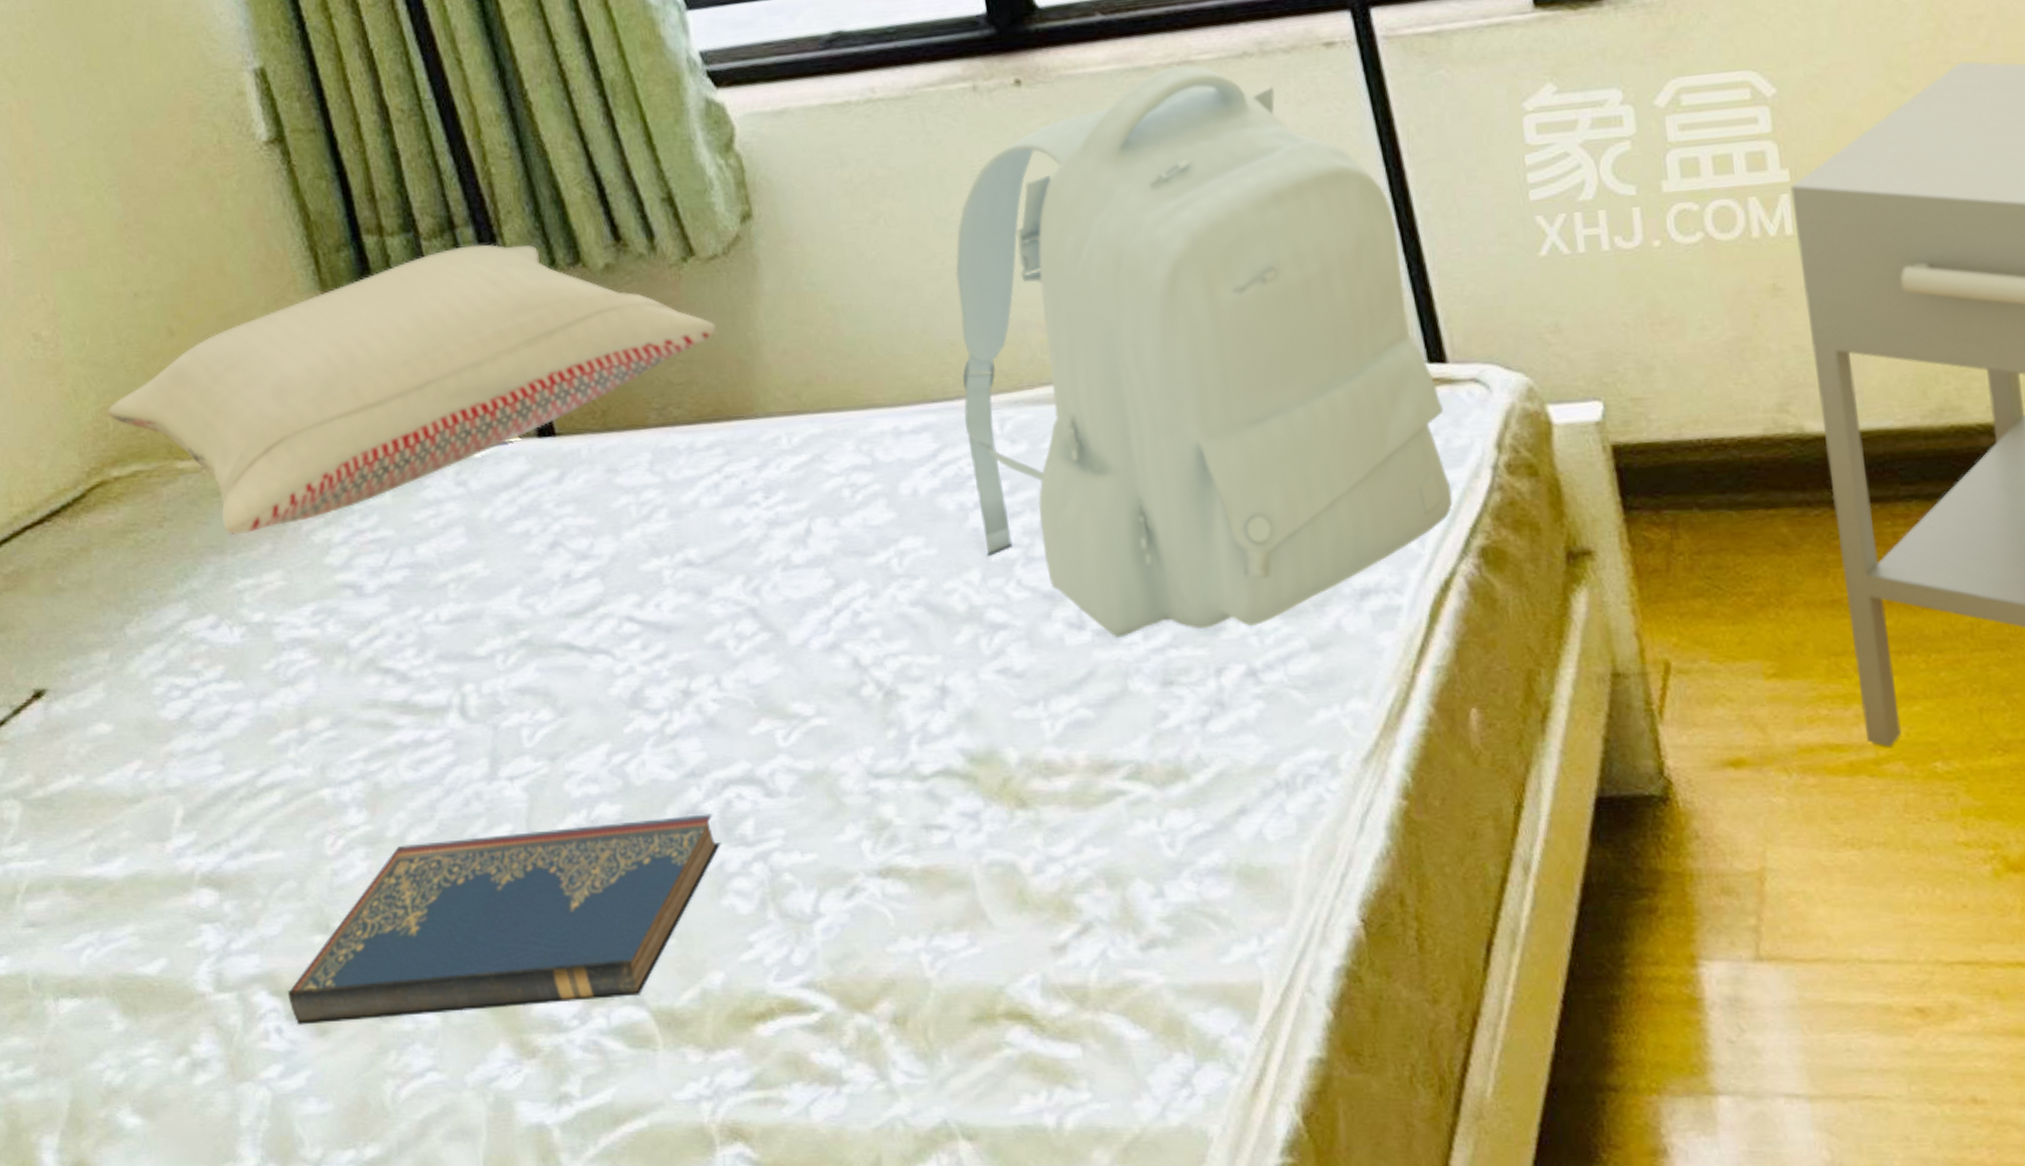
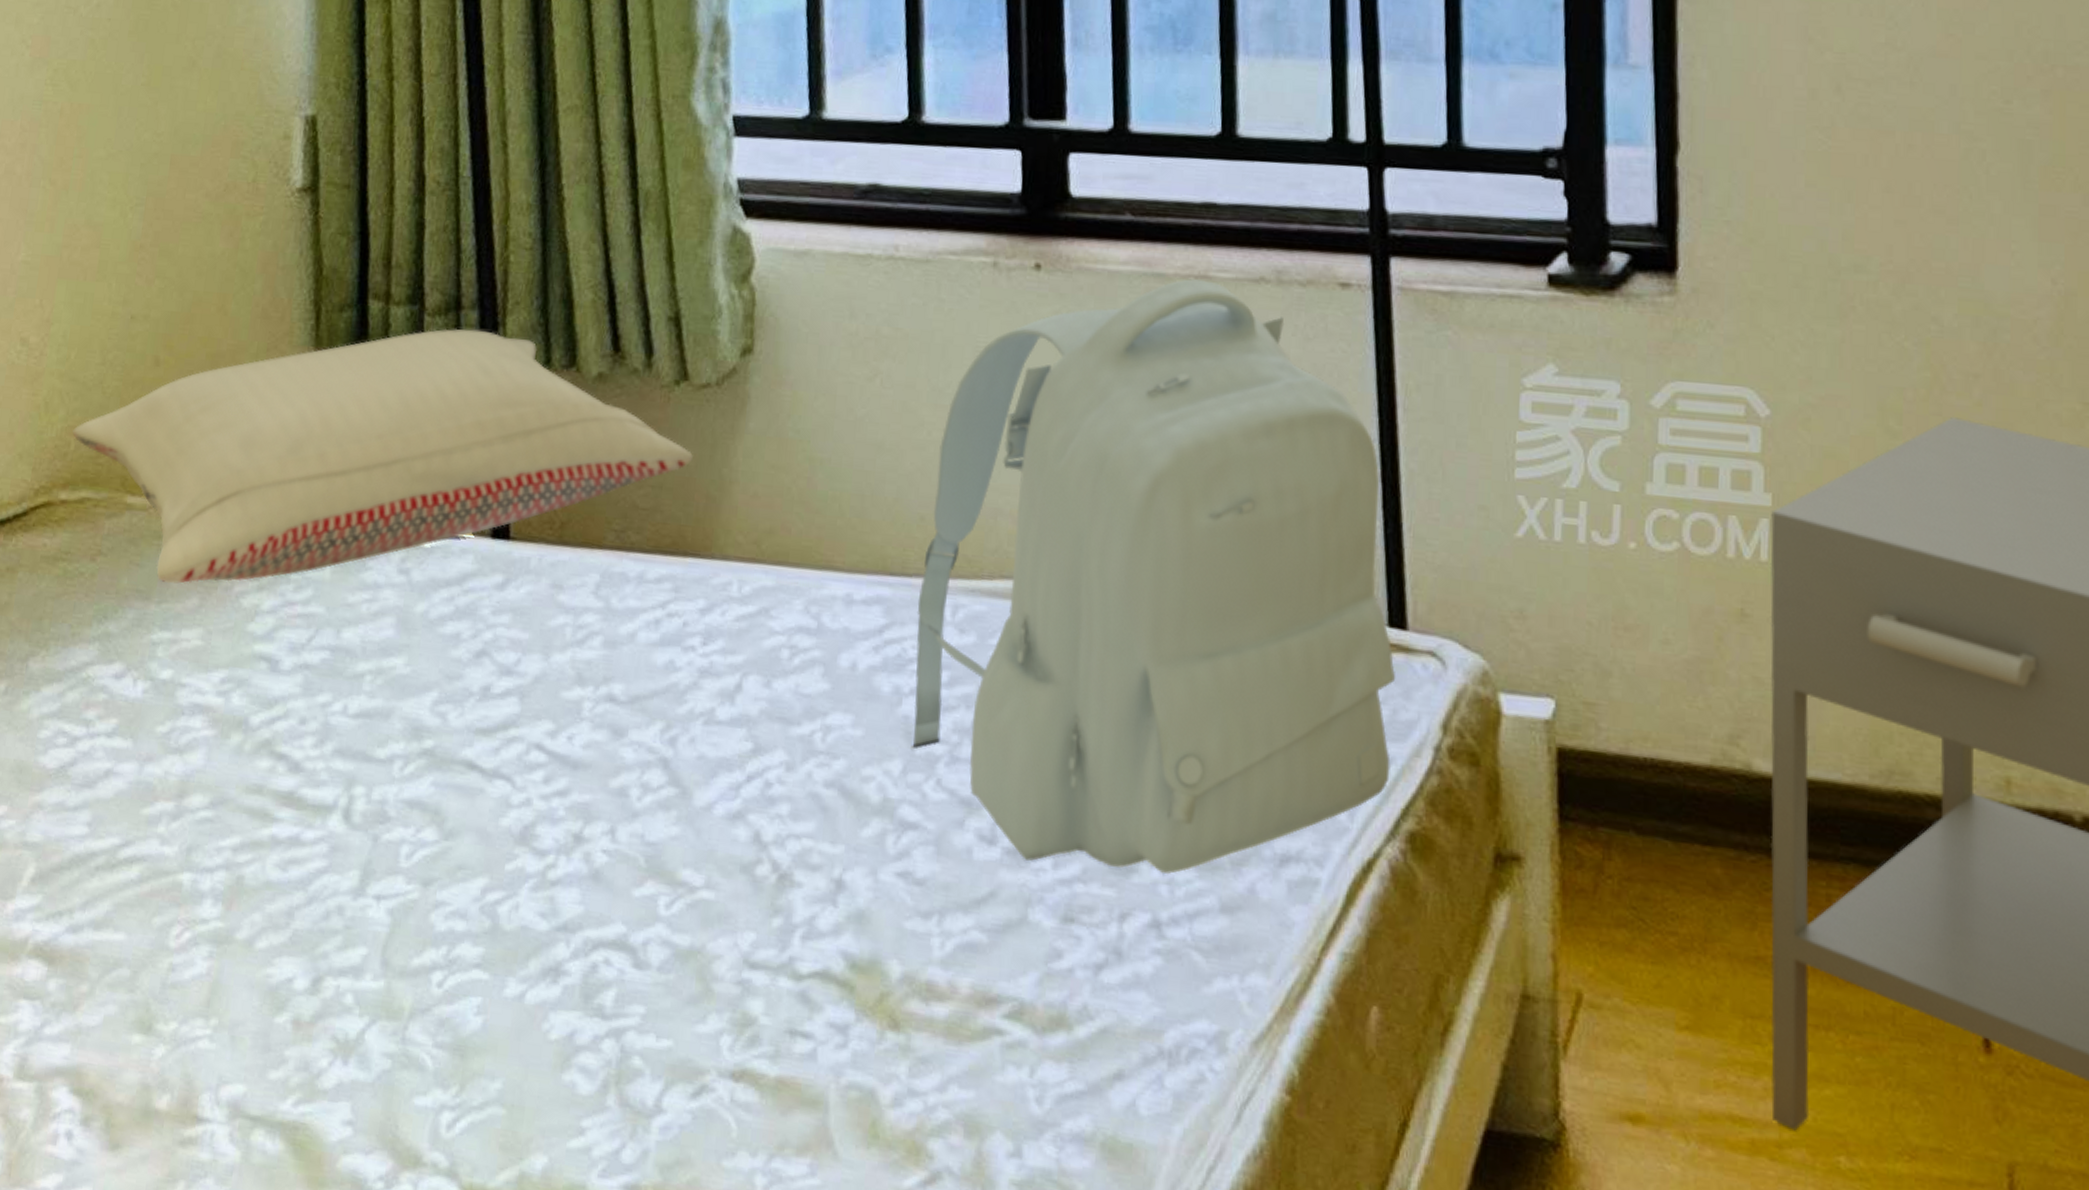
hardcover book: present [287,814,721,1025] -> none [87,950,577,1167]

